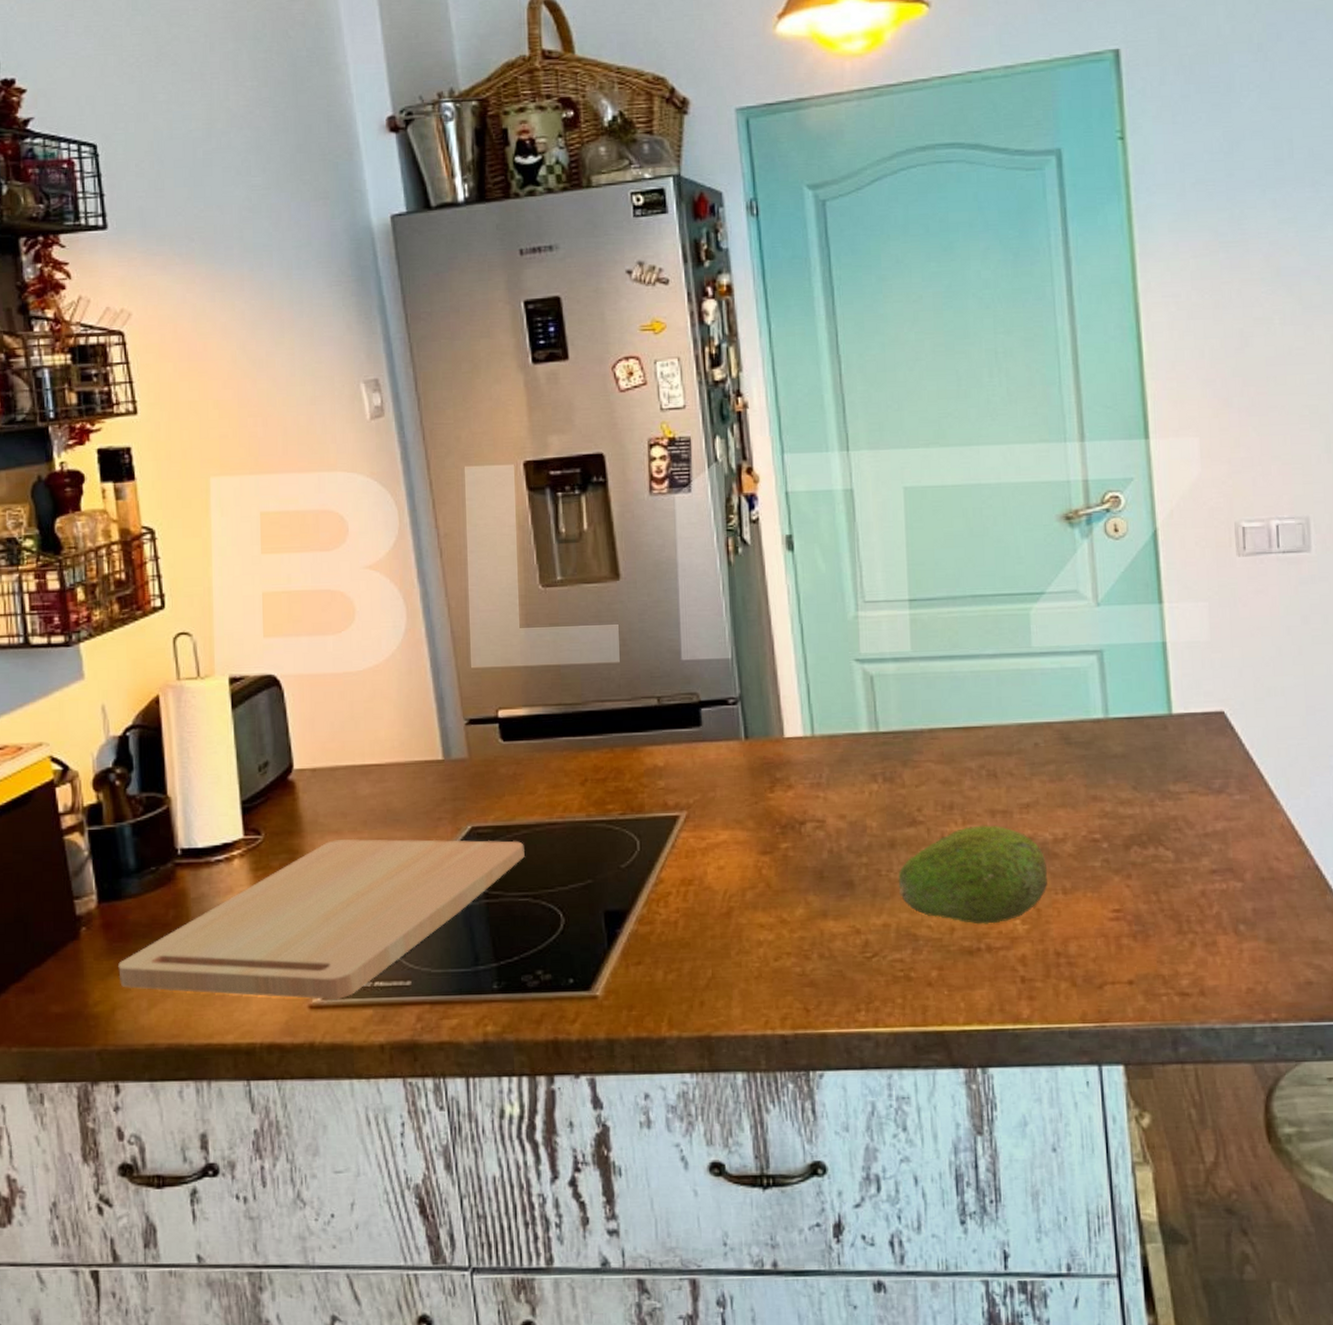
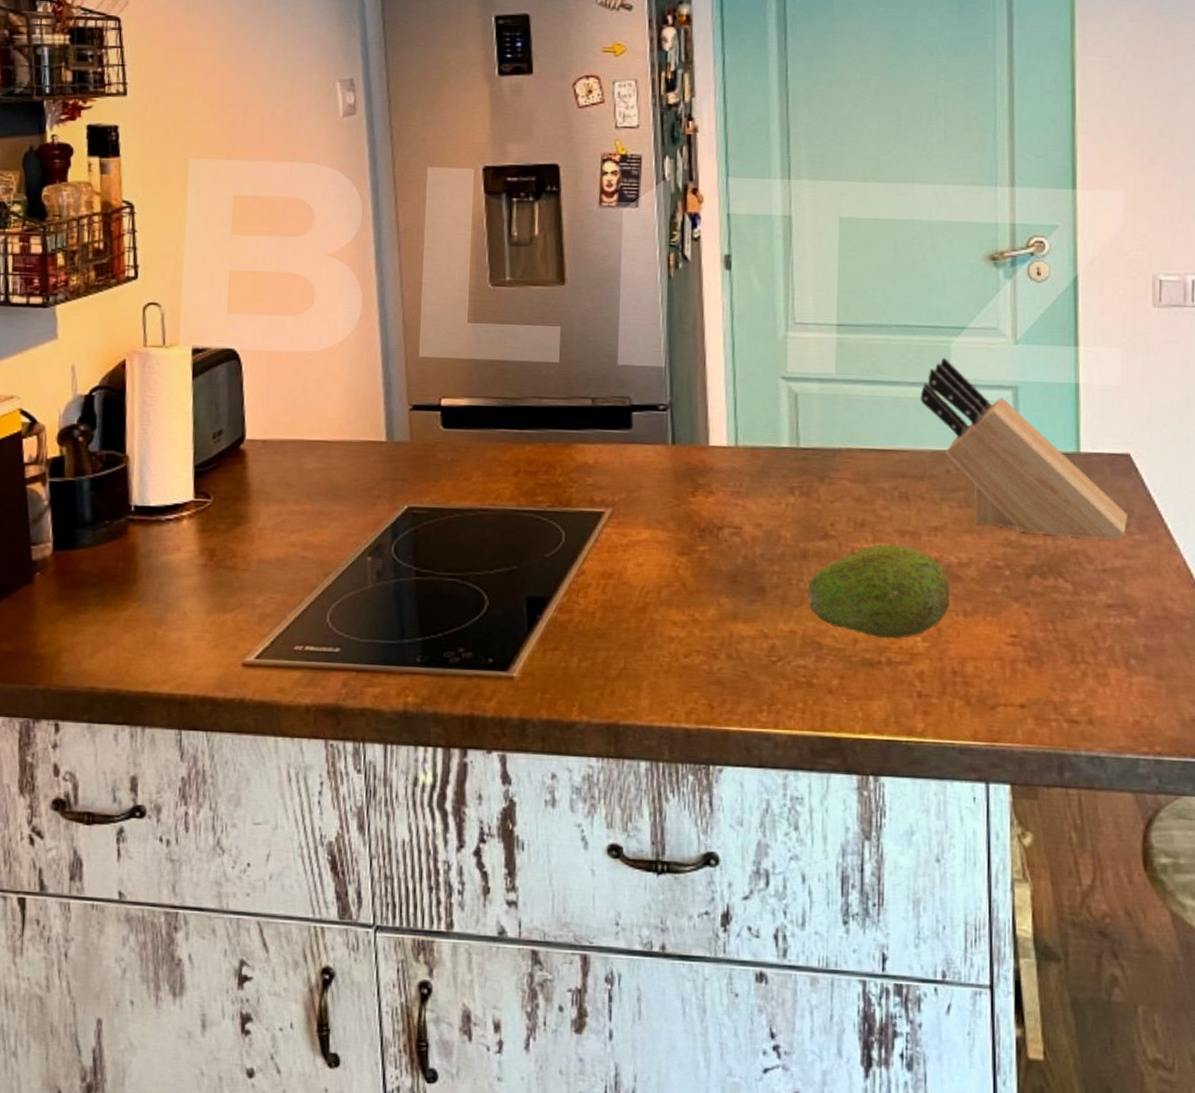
cutting board: present [118,838,525,1000] -> none [67,508,456,660]
knife block: none [1001,625,1227,804] -> present [920,357,1128,541]

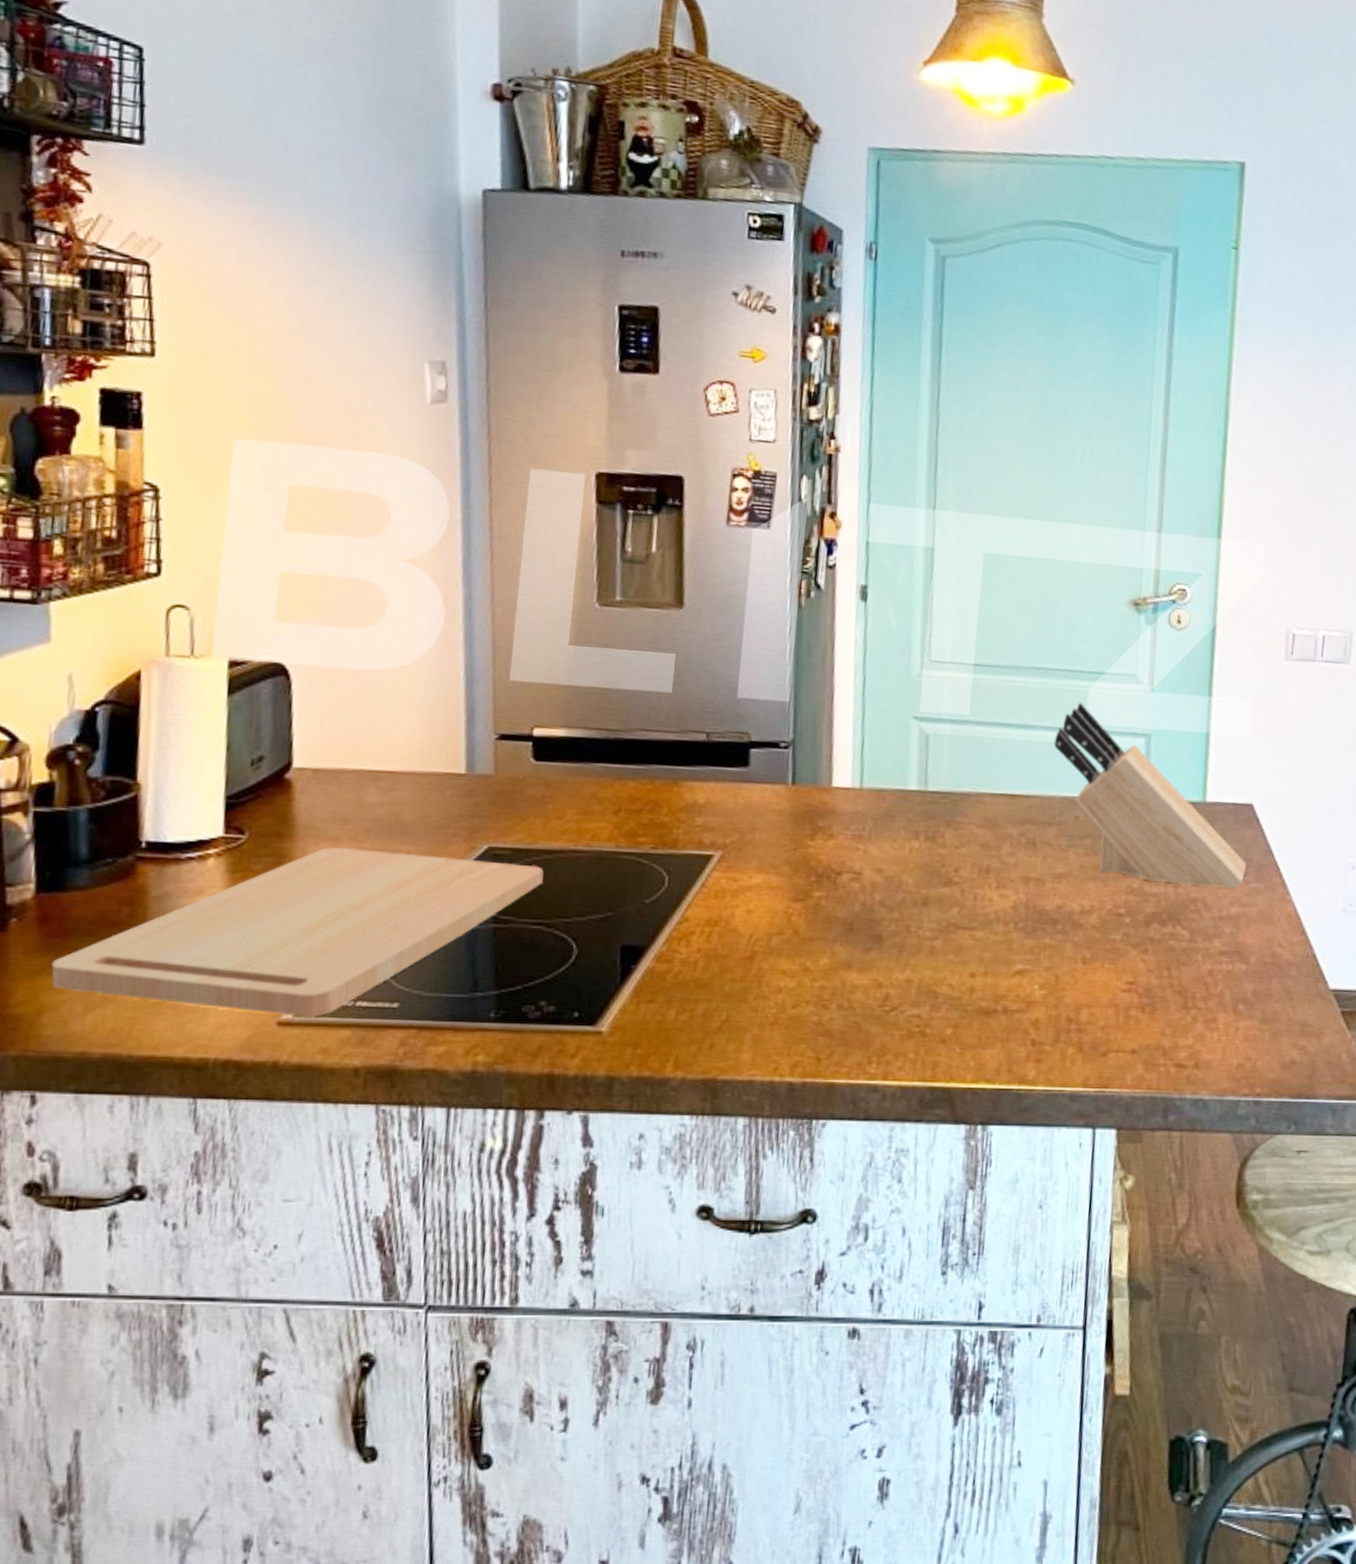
cutting board: none [67,508,456,660] -> present [51,846,544,1017]
fruit: present [807,544,951,639] -> none [925,891,1071,987]

